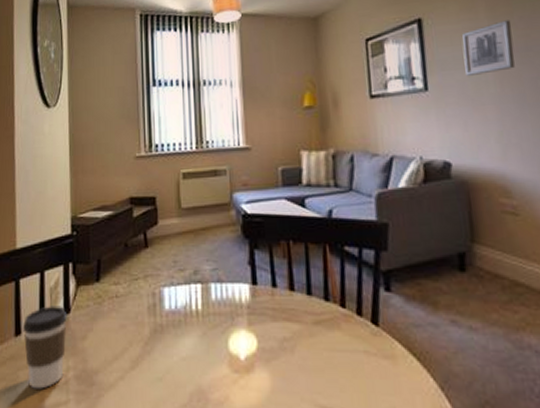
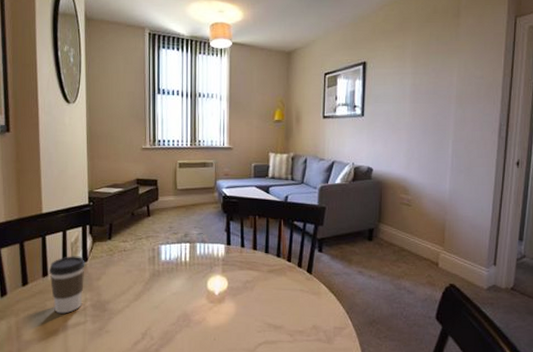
wall art: present [462,20,515,76] -> none [391,70,427,108]

